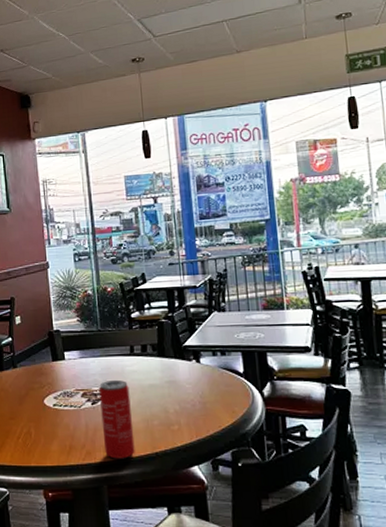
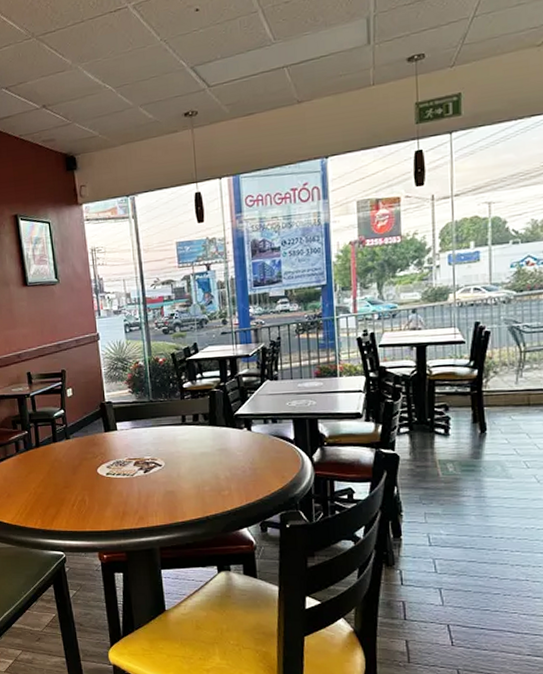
beverage can: present [98,380,135,459] -> none [150,449,187,523]

